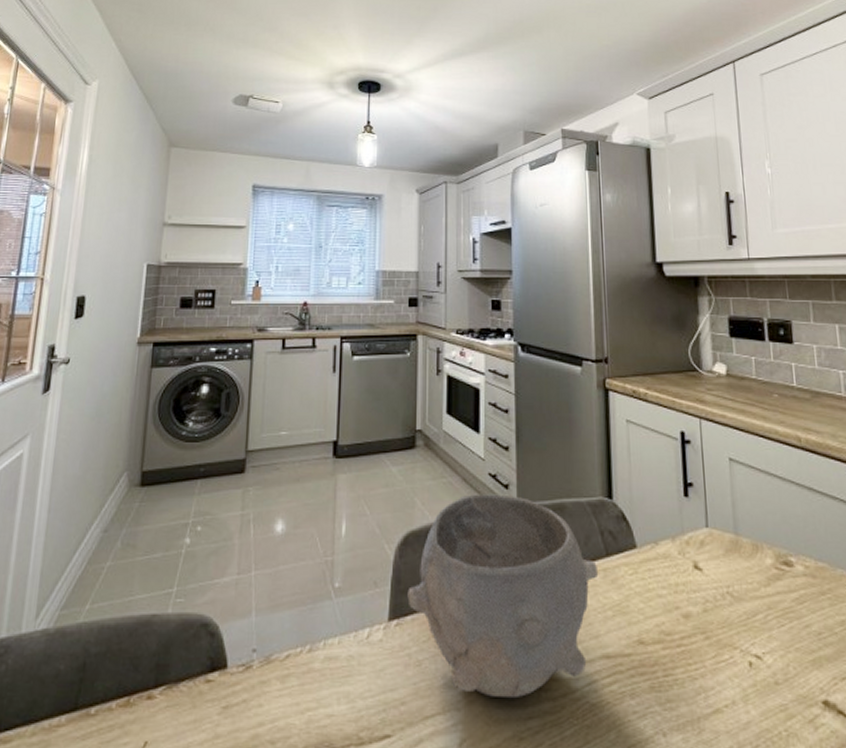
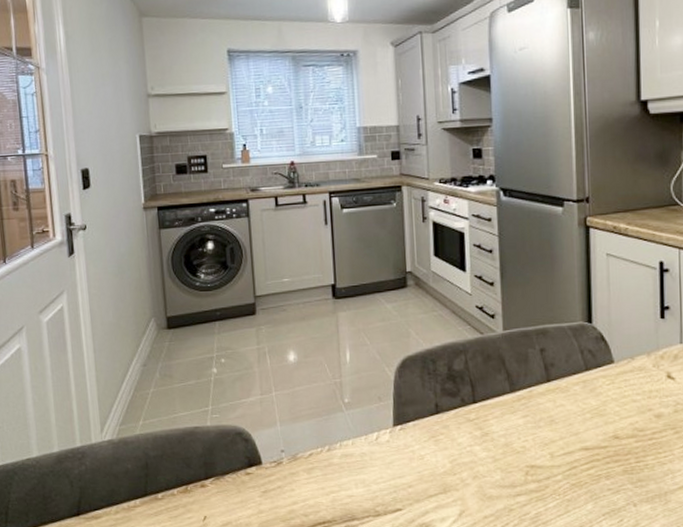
bowl: present [407,494,599,699] -> none [408,323,579,482]

